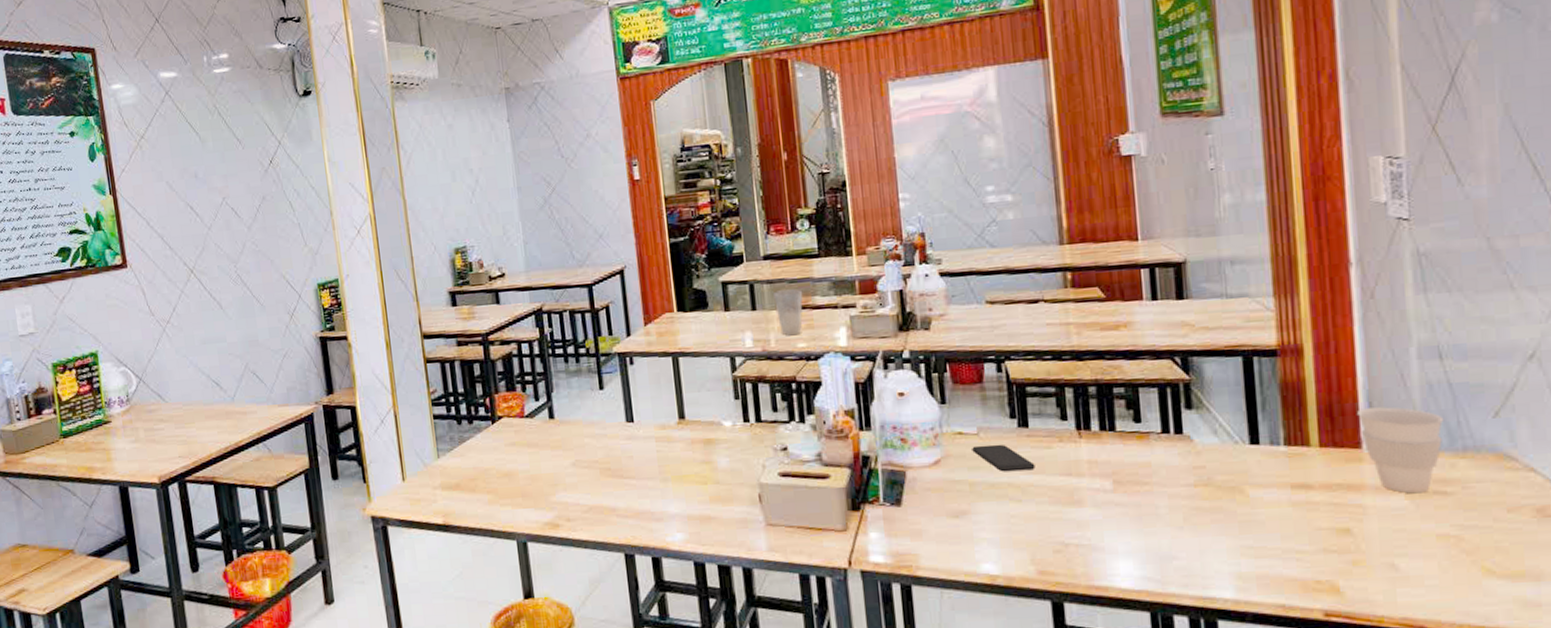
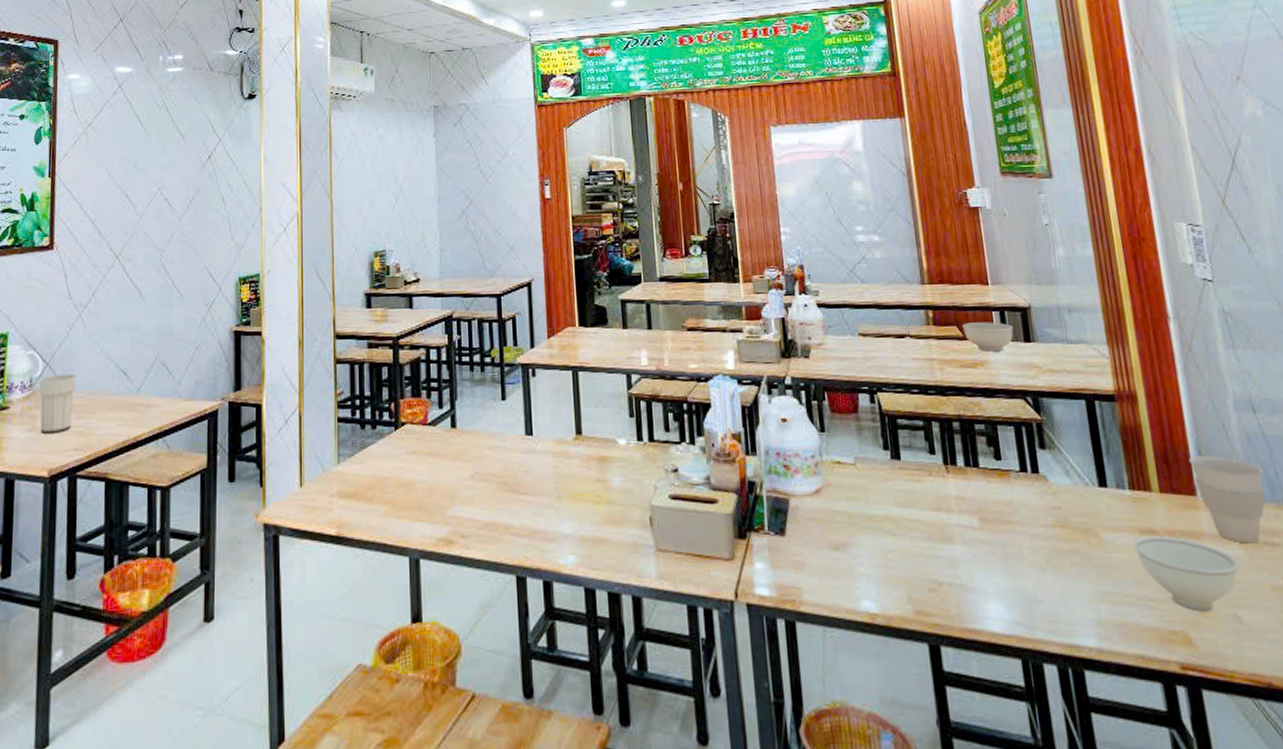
cup: none [135,386,173,444] -> present [39,373,76,434]
cup: present [772,289,803,335] -> none [667,311,695,355]
mobile phone: present [972,444,1036,471] -> none [850,475,908,503]
soup bowl: none [1105,280,1165,312] -> present [962,322,1014,352]
bowl: none [1283,489,1402,560] -> present [1132,535,1239,610]

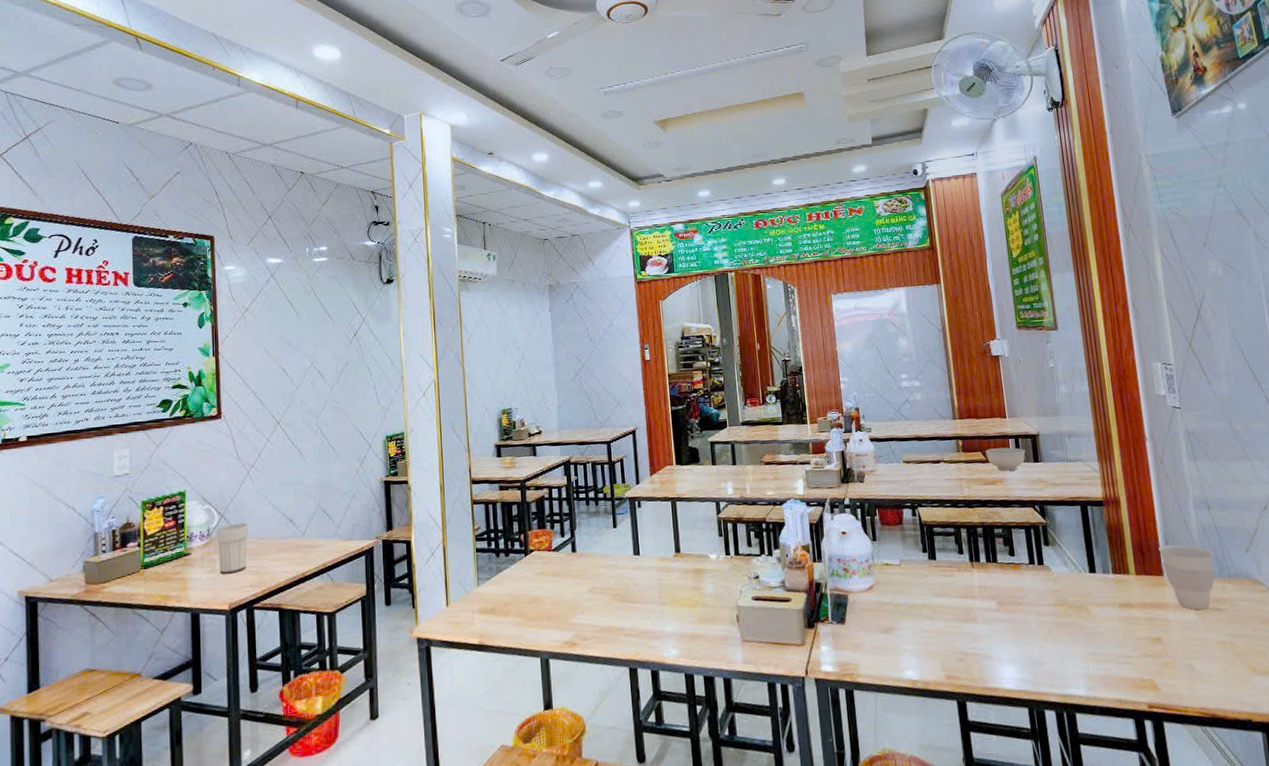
bowl: present [1132,535,1239,610] -> none [1114,607,1194,663]

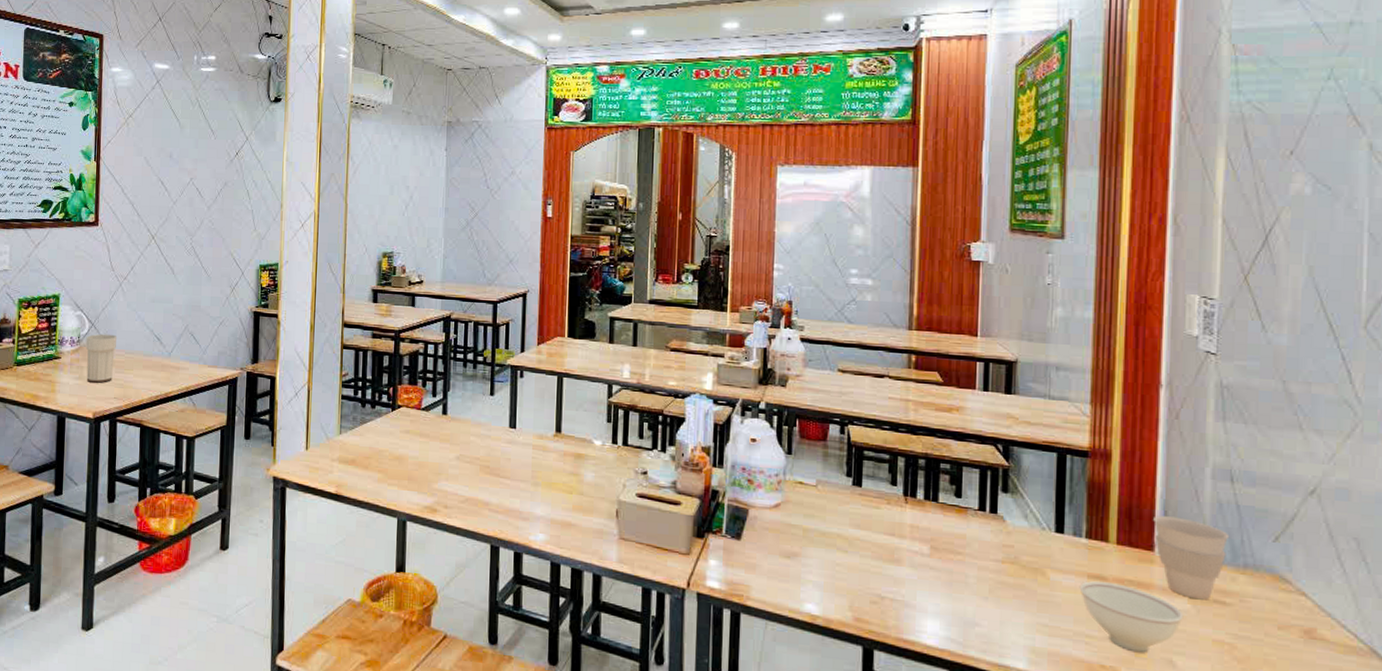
soup bowl: present [985,447,1026,471] -> none [943,370,996,400]
bowl: none [1114,607,1194,663] -> present [1079,580,1184,652]

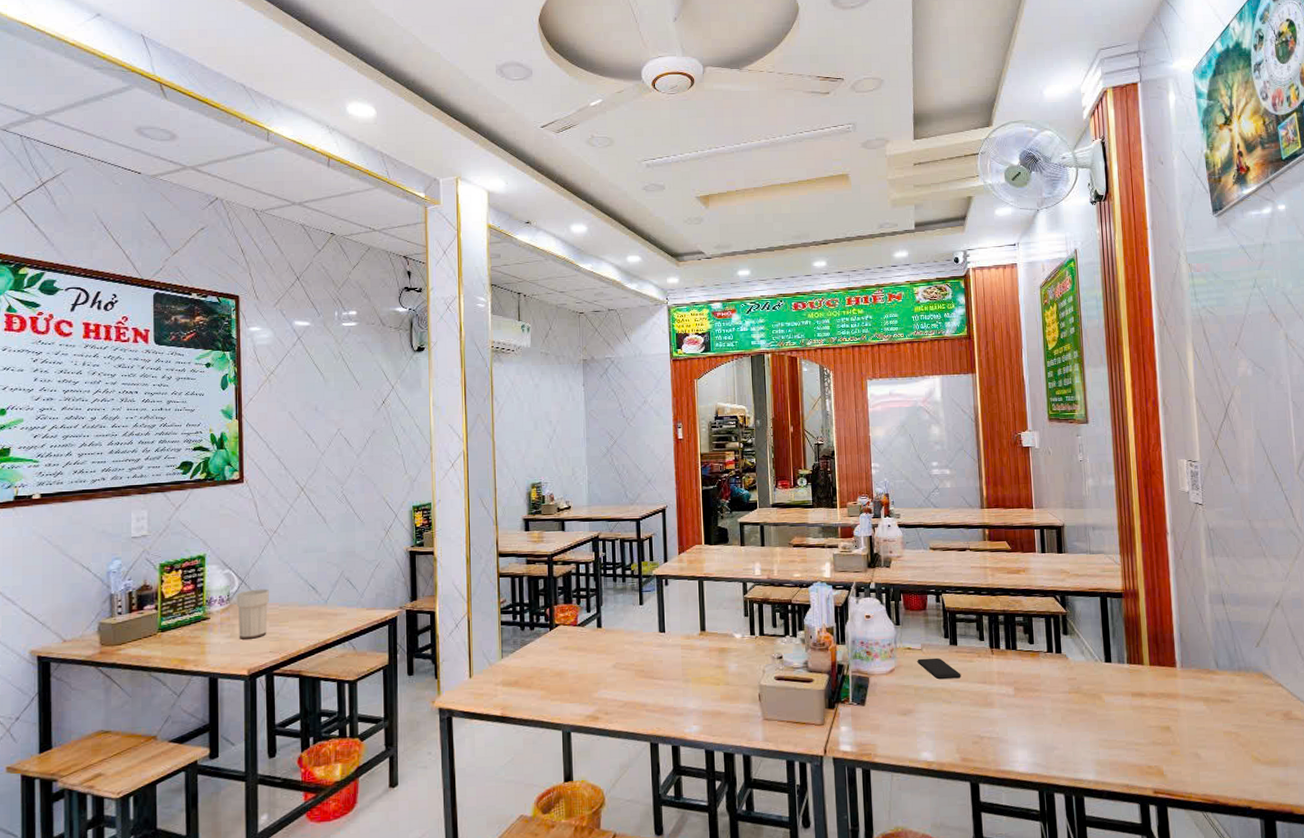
mobile phone: none [809,496,864,525] -> present [917,657,961,679]
bowl: present [1079,580,1184,652] -> none [1126,697,1202,751]
cup: present [1153,516,1230,600] -> none [1173,637,1227,701]

